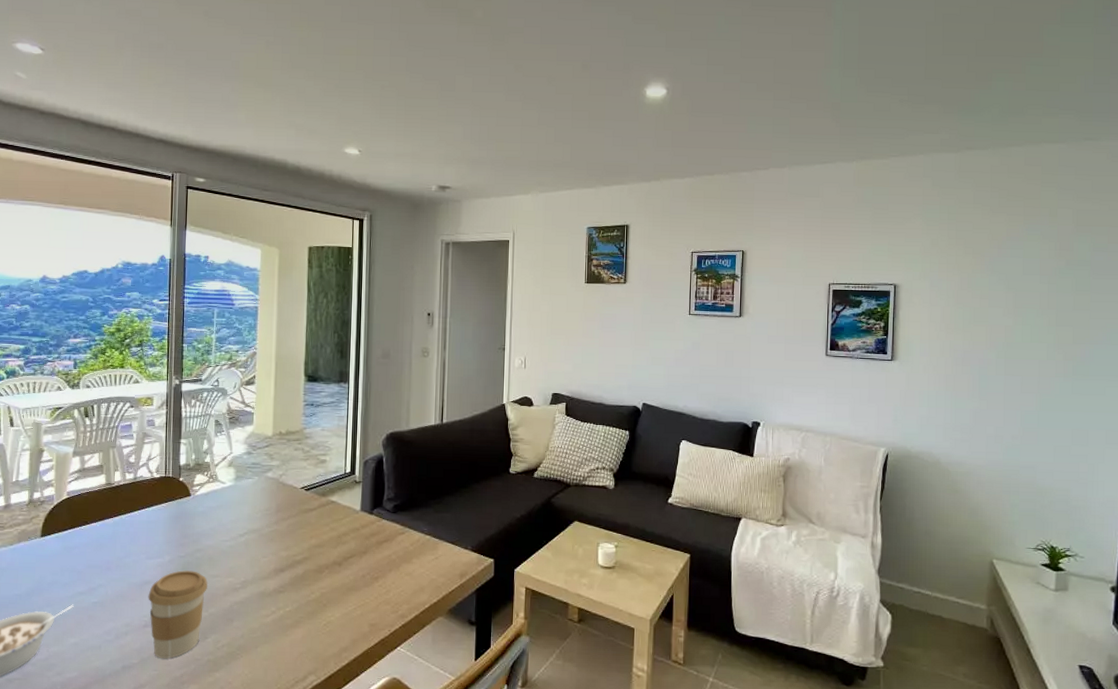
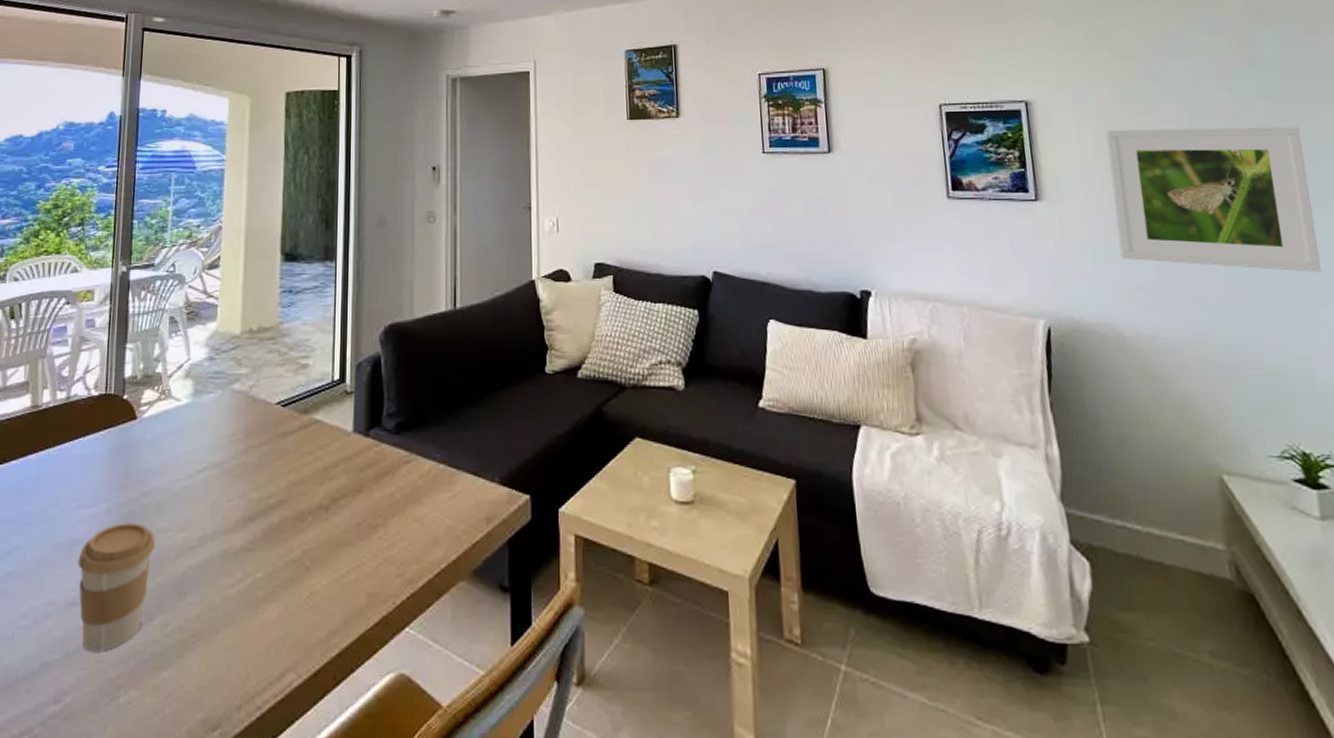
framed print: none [947,310,1094,422] -> present [1105,126,1322,272]

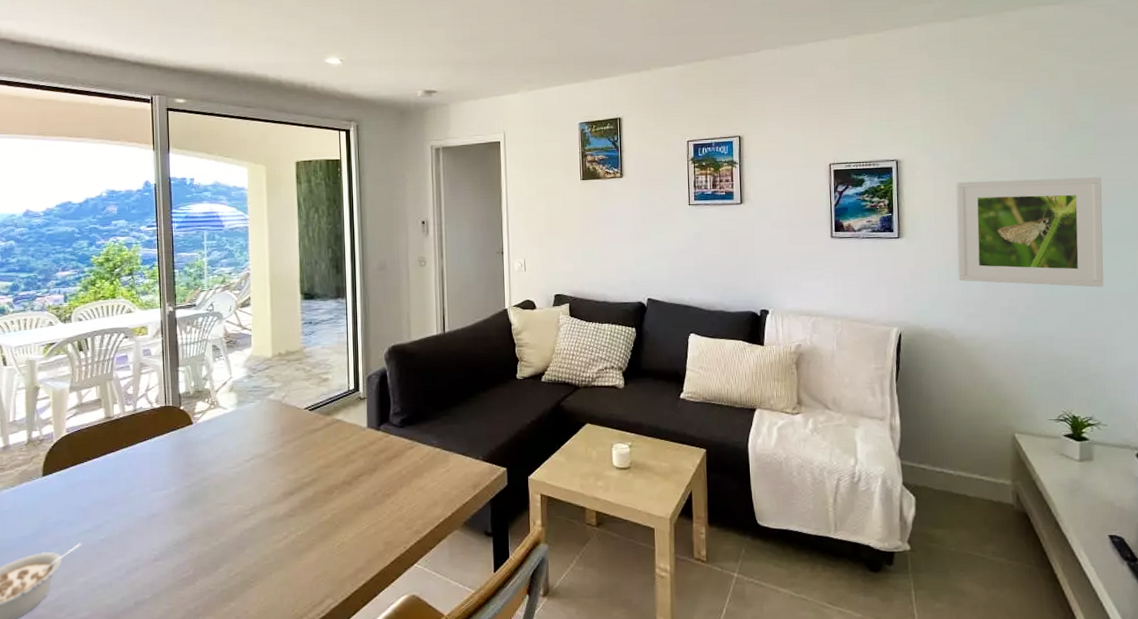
coffee cup: present [77,523,155,651] -> none [156,500,216,592]

